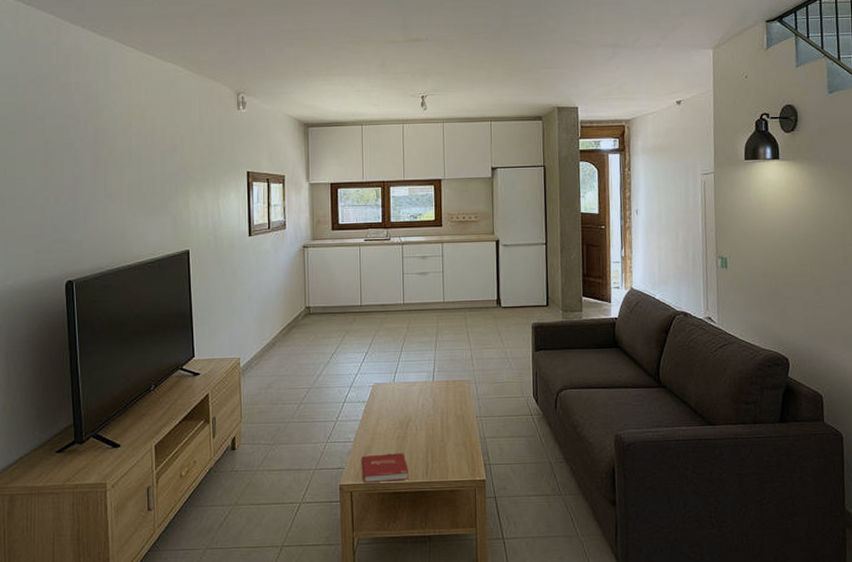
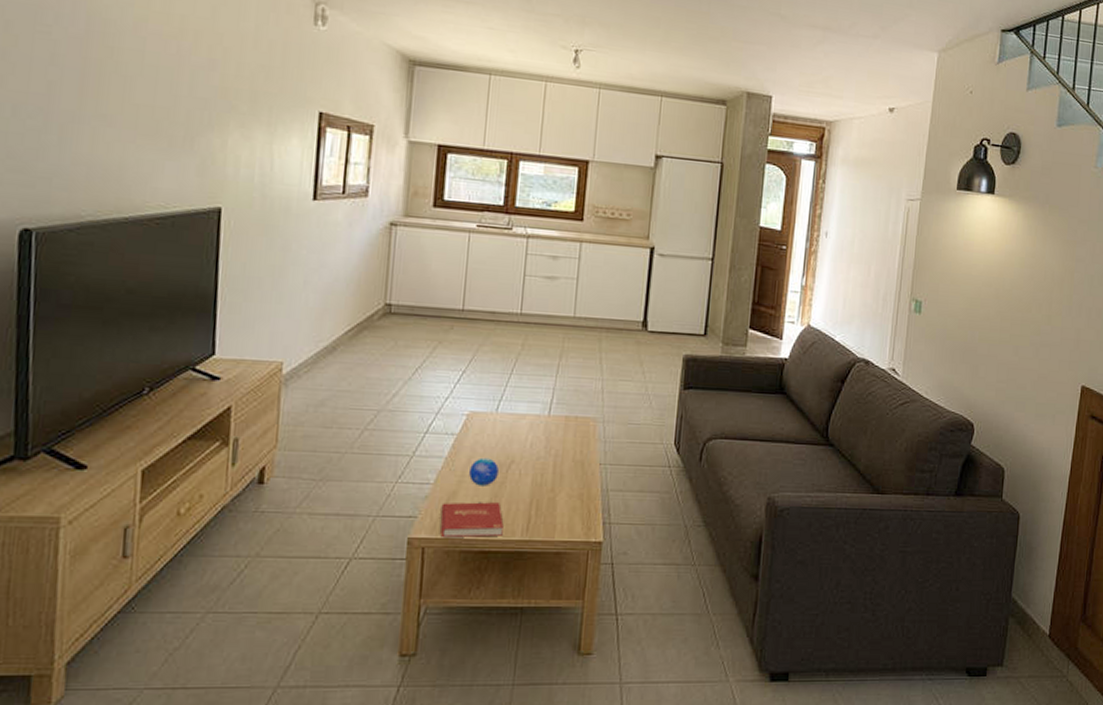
decorative orb: none [379,418,400,441] -> present [469,457,499,486]

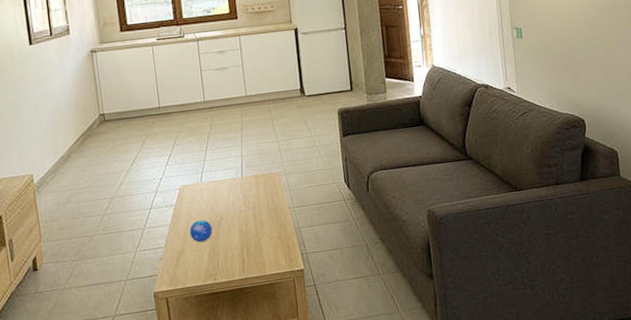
book: present [440,502,504,538] -> none [174,253,225,288]

